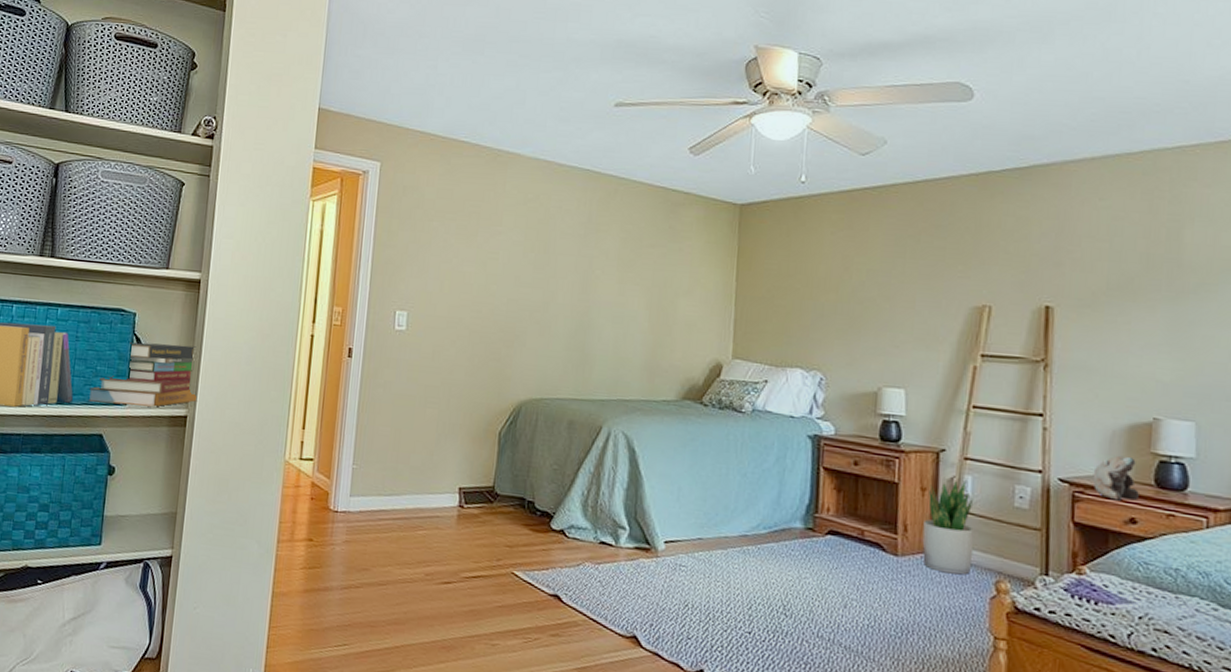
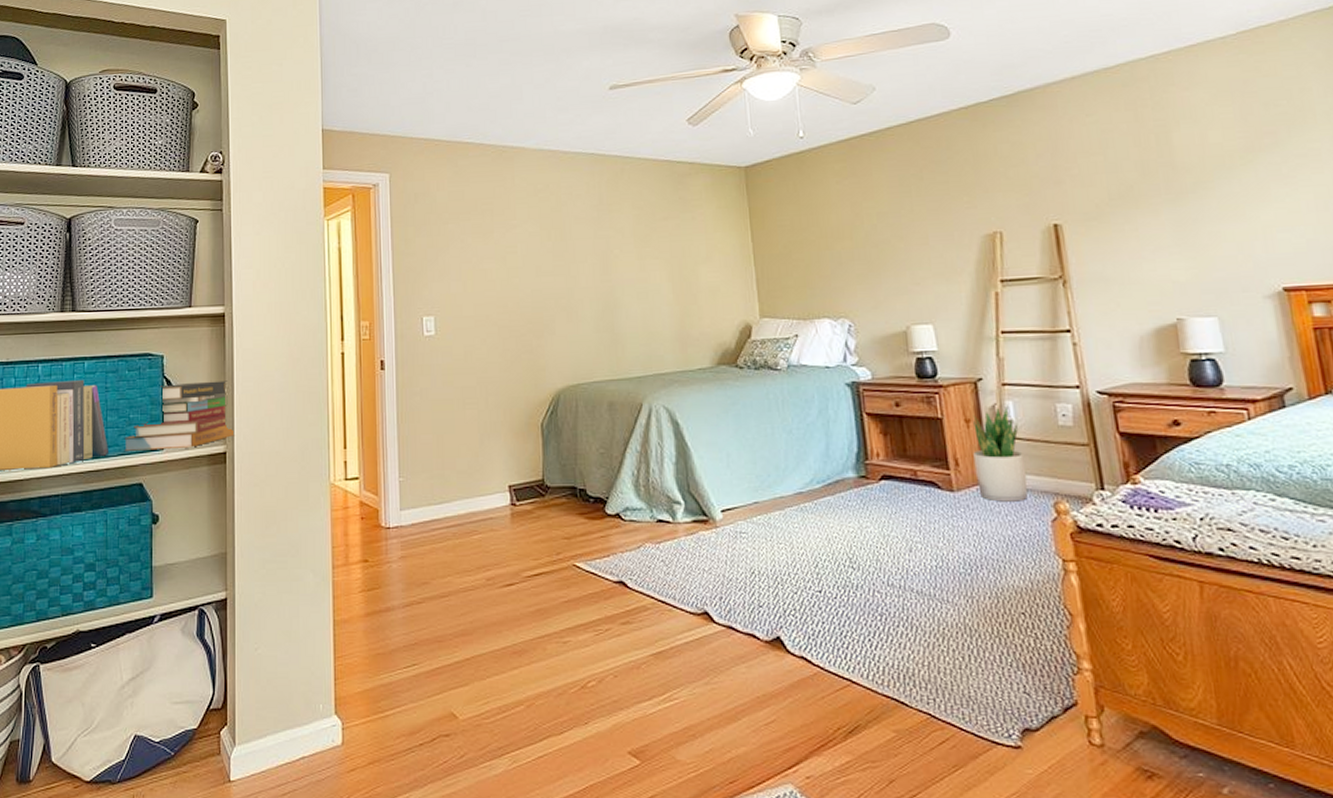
stuffed animal: present [1092,455,1139,501] -> none [1129,359,1178,405]

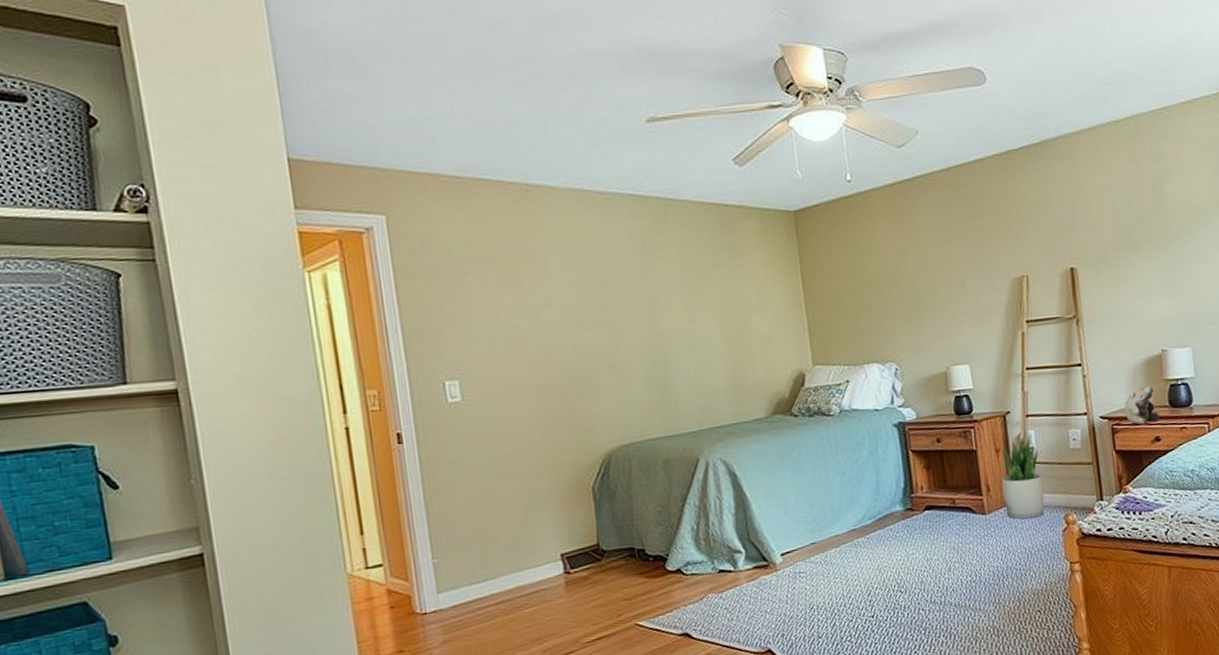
books: present [124,380,236,452] -> none [50,470,214,568]
stuffed animal: none [1129,359,1178,405] -> present [1124,386,1159,425]

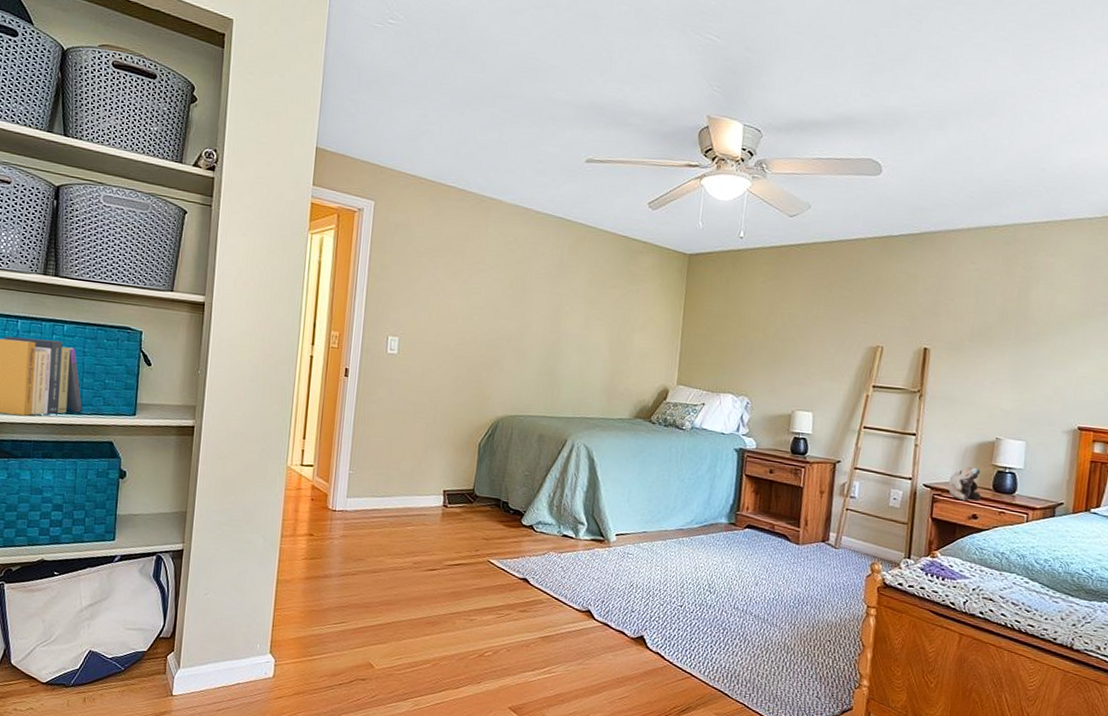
planter: present [1002,437,1045,520] -> none [818,486,859,559]

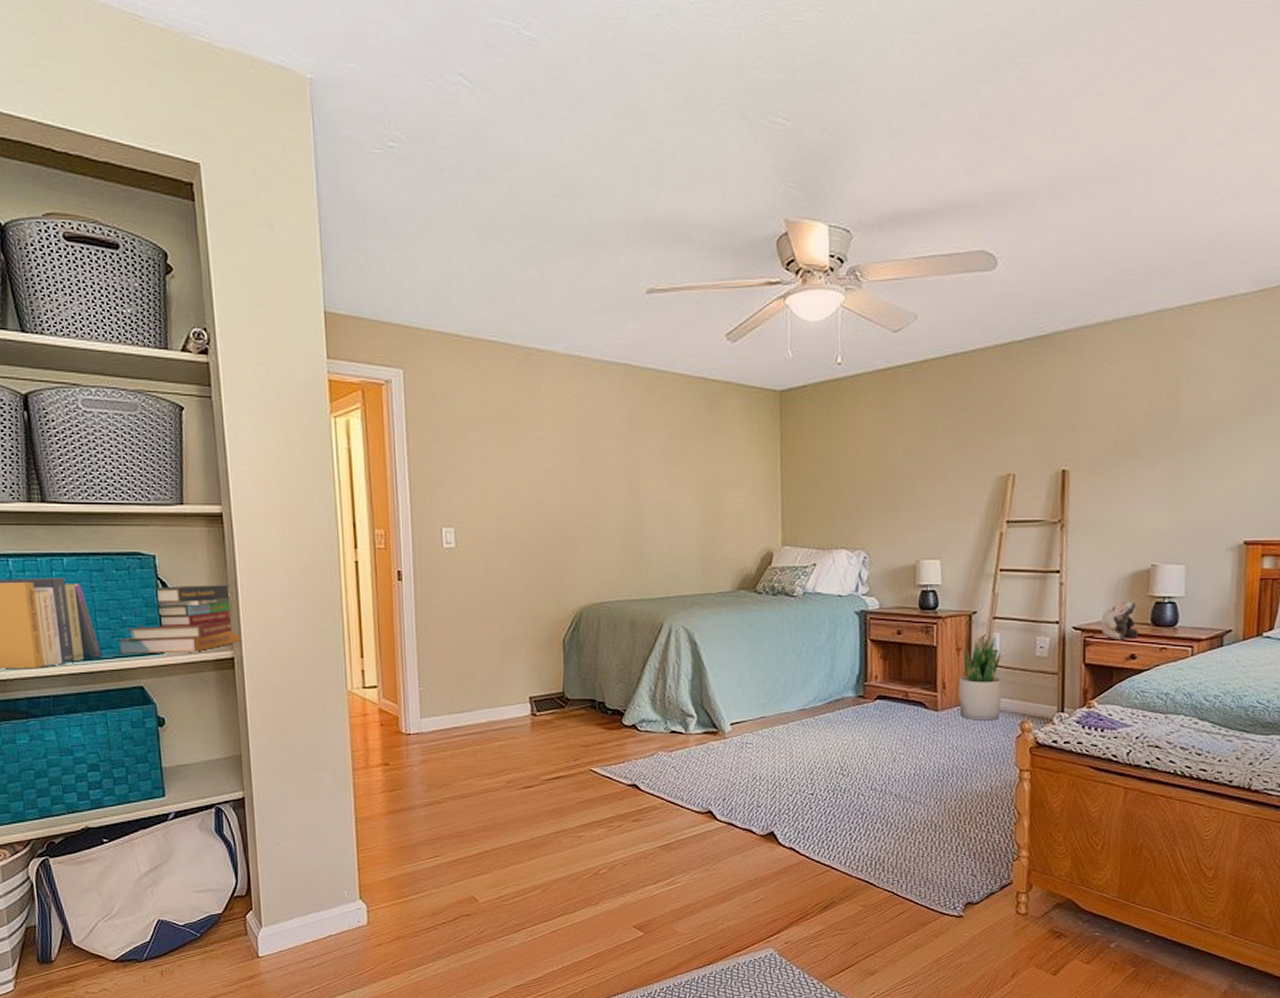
books: none [97,358,205,418] -> present [118,585,244,655]
planter: none [818,486,859,559] -> present [958,639,1002,721]

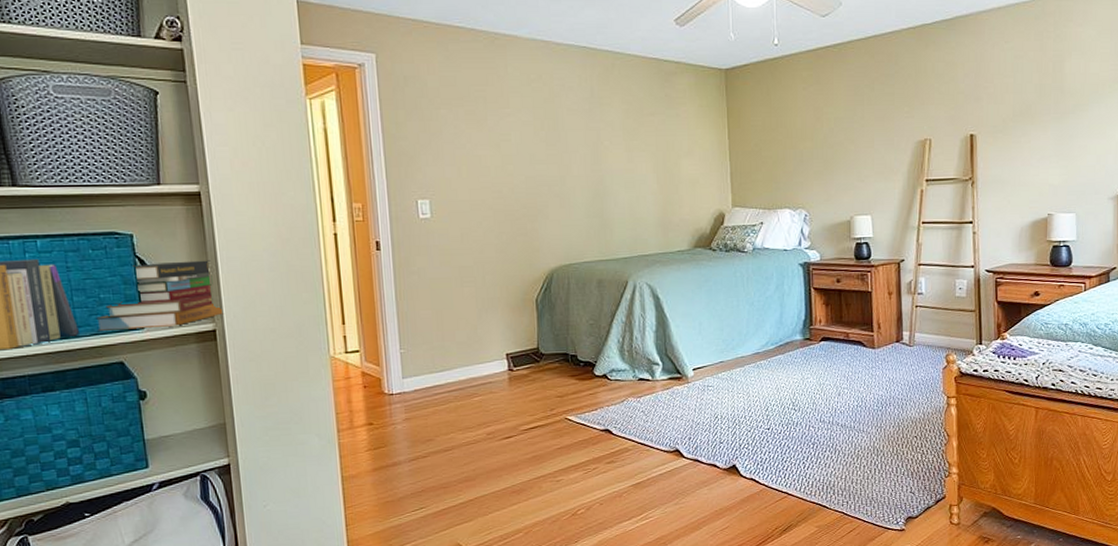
planter: present [958,639,1002,721] -> none [892,283,929,356]
stuffed animal: present [1100,601,1138,641] -> none [1009,245,1040,280]

